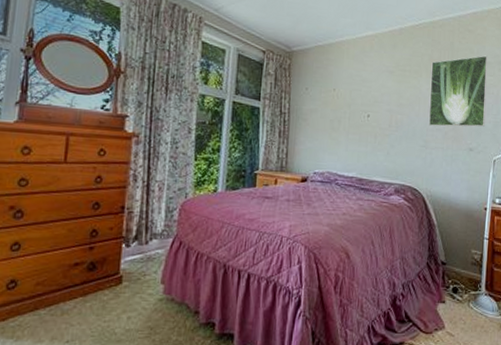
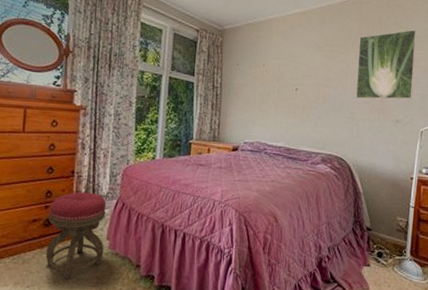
stool: none [89,230,161,331] -> present [45,192,107,280]

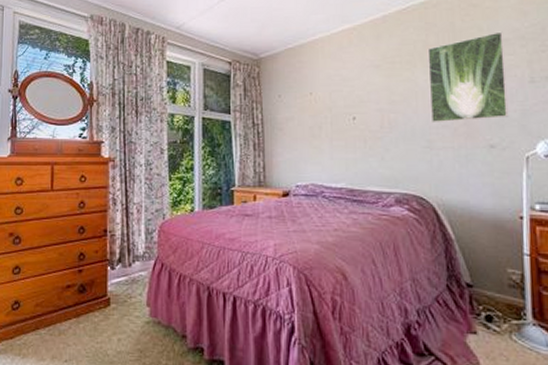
stool: present [45,192,107,280] -> none [82,252,145,353]

